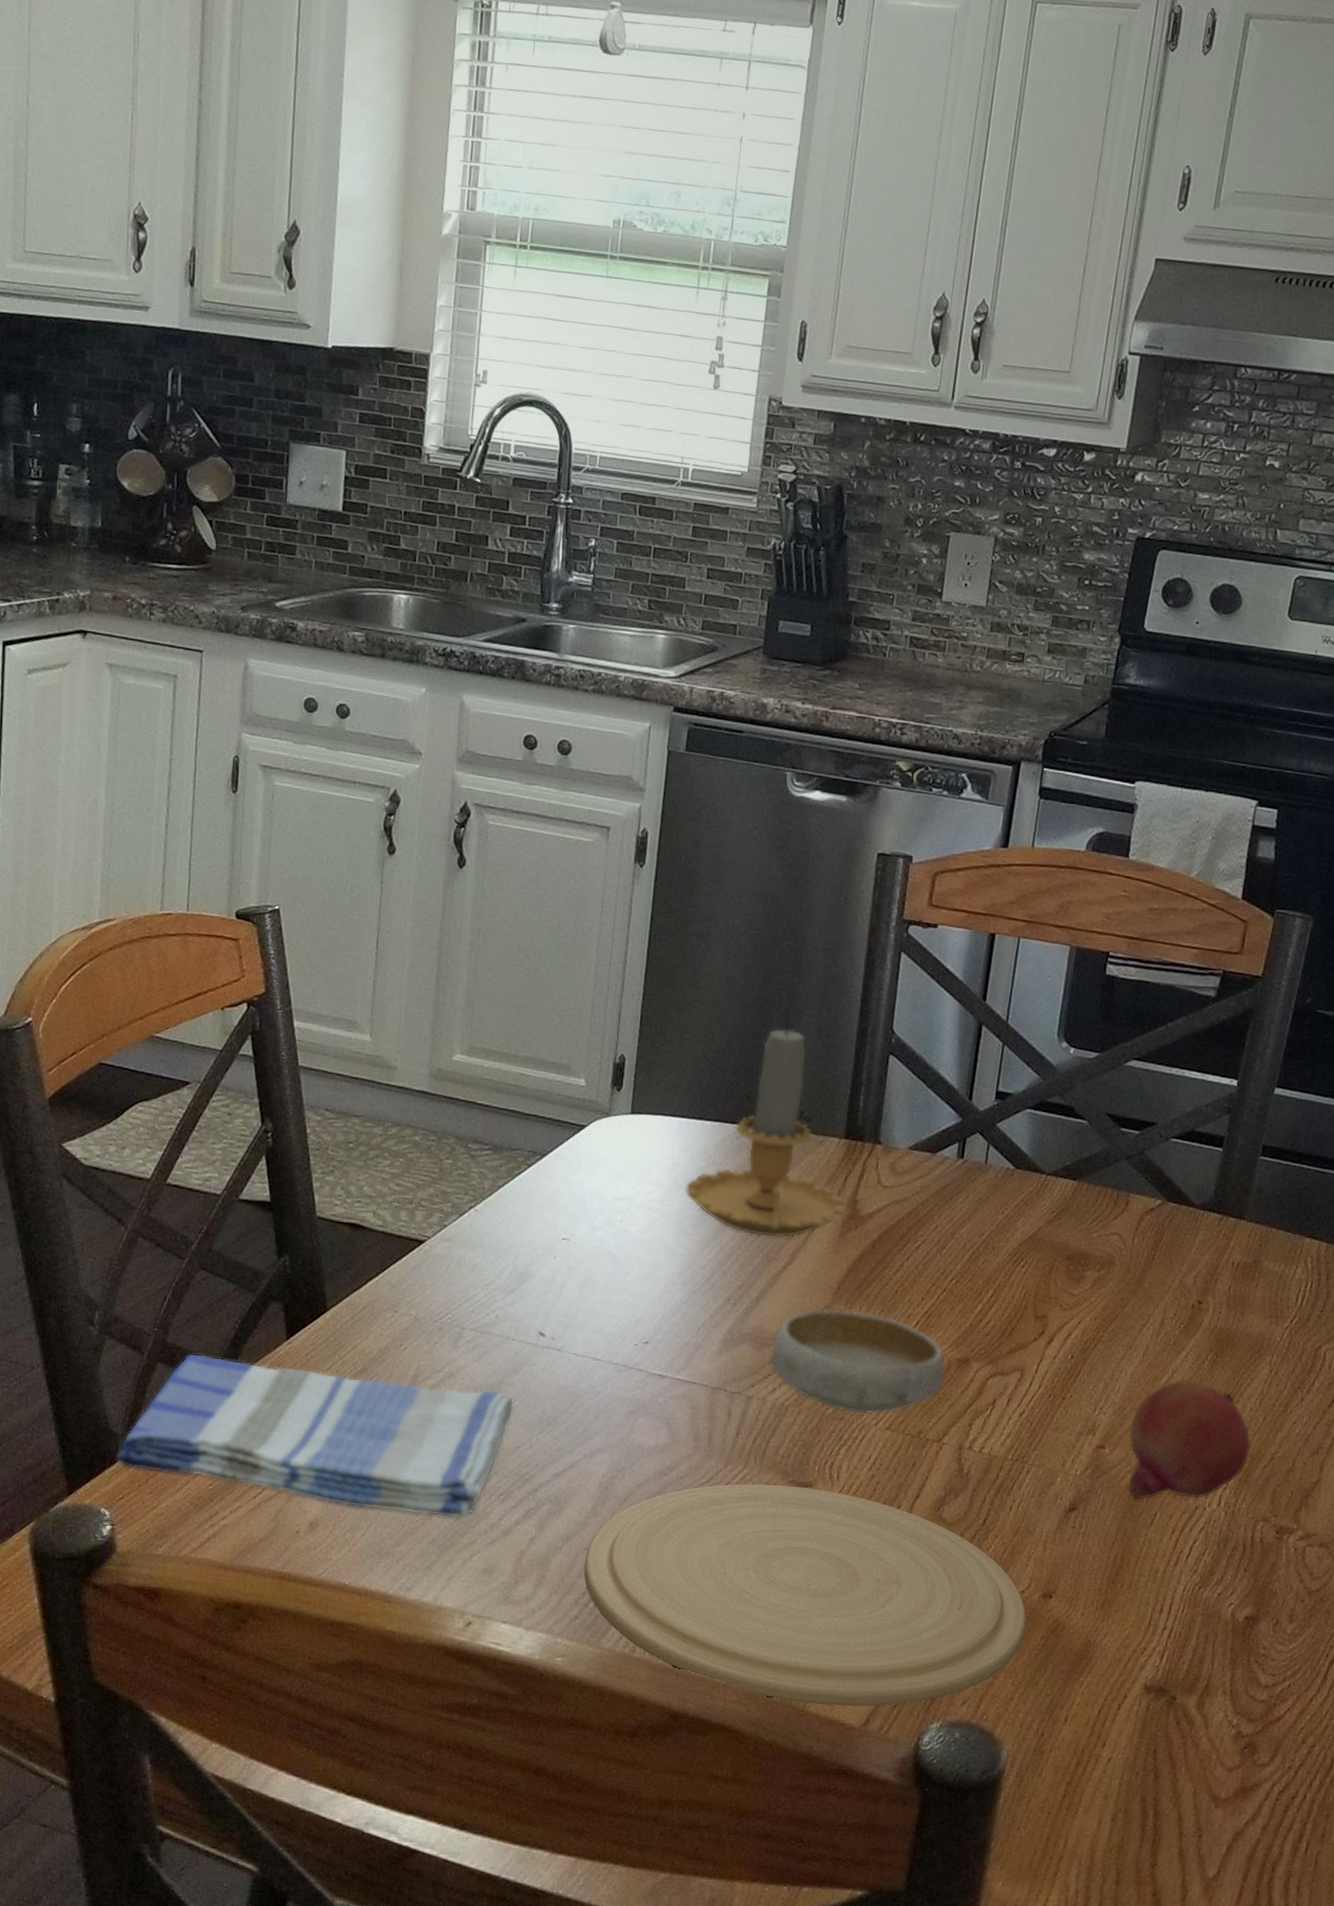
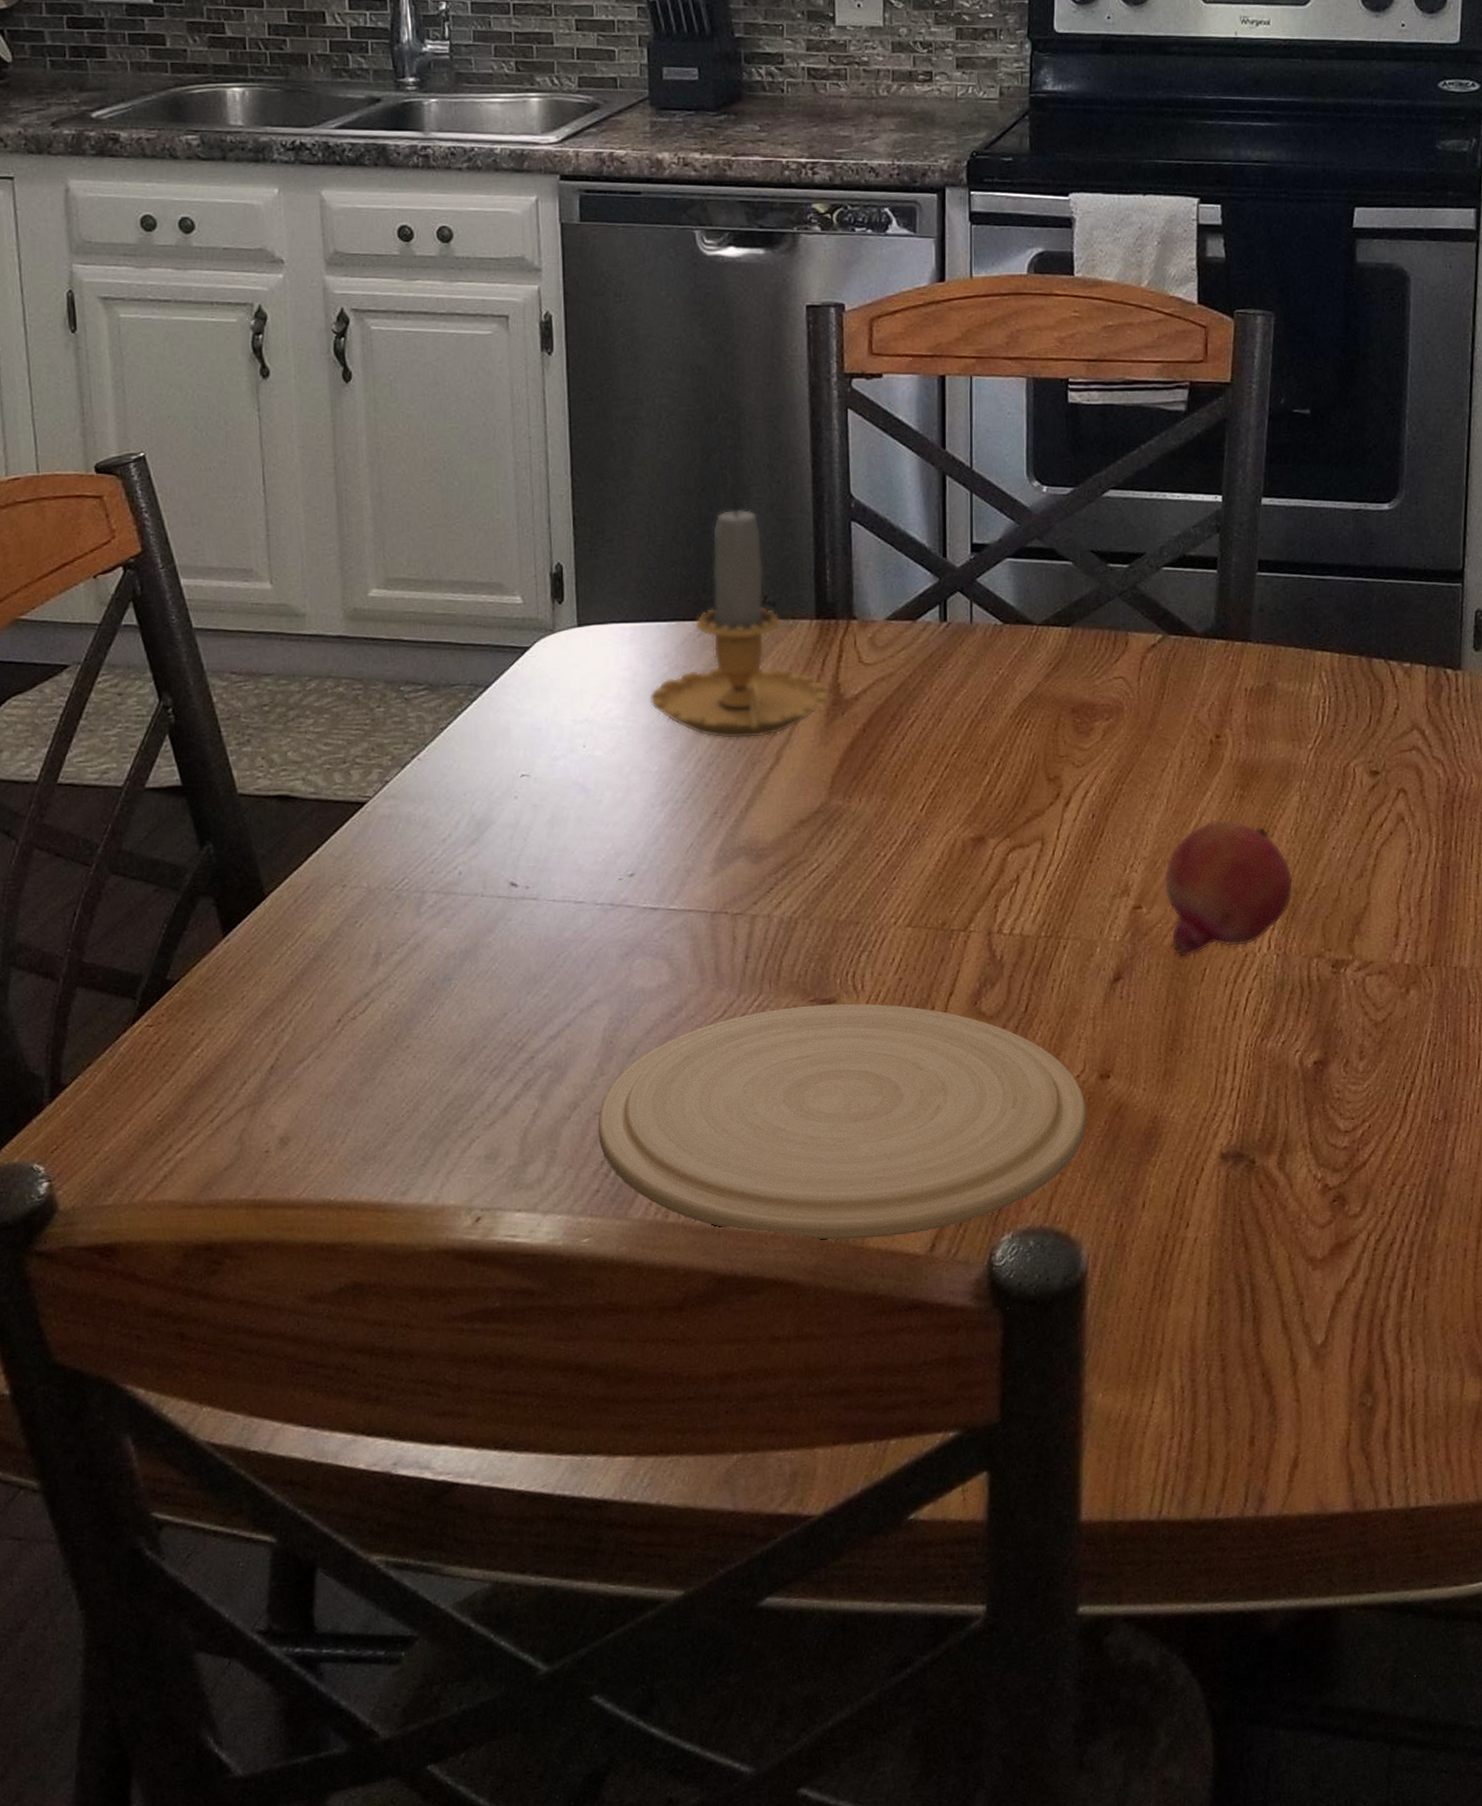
dish towel: present [116,1353,514,1518] -> none [43,955,494,1113]
bowl: present [769,1308,946,1415] -> none [769,803,962,916]

